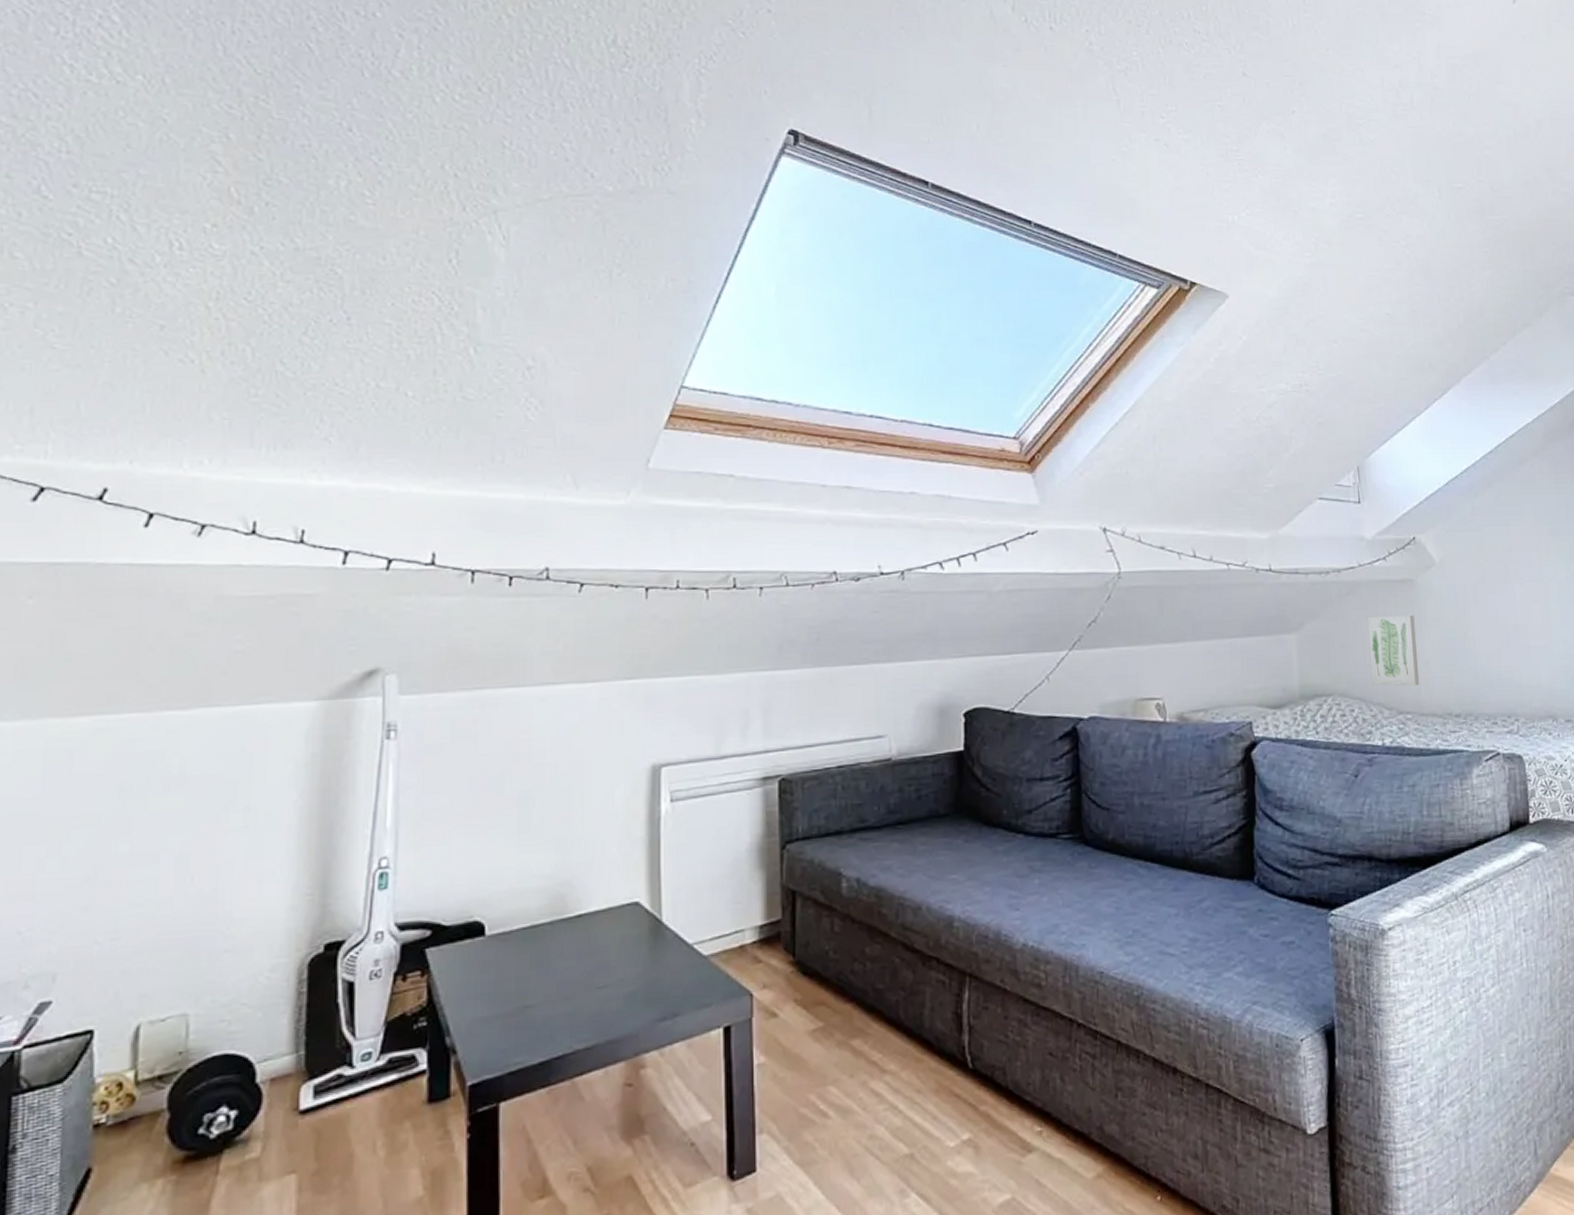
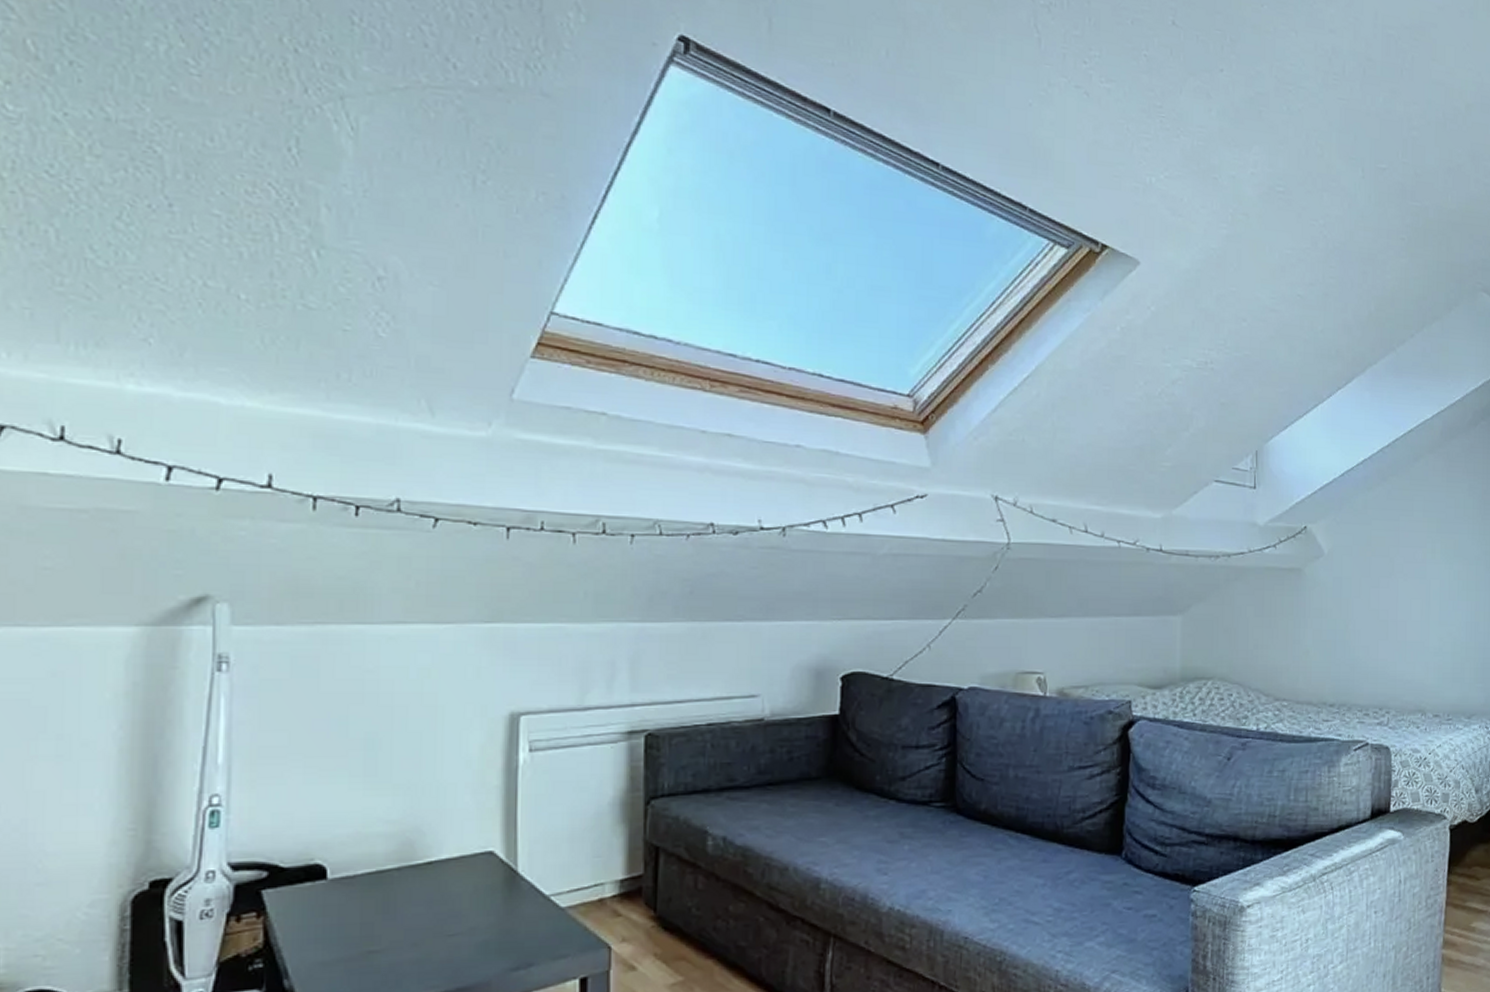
wall art: present [1367,614,1420,687] -> none [1252,603,1299,674]

